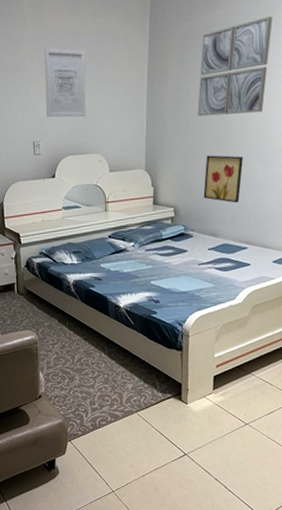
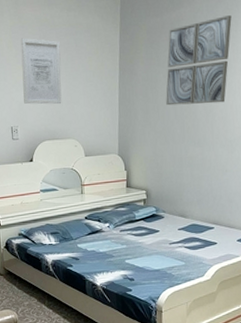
wall art: present [203,155,243,203] -> none [172,141,208,186]

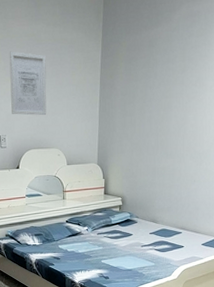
wall art: present [166,15,232,106] -> none [142,35,205,119]

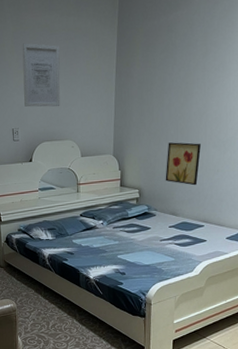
wall art: none [146,153,179,195] -> present [165,142,201,186]

